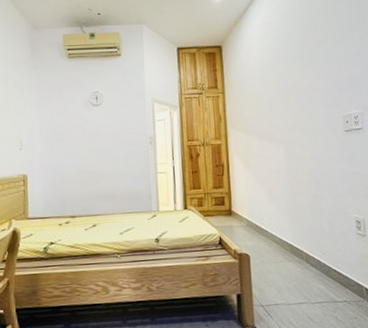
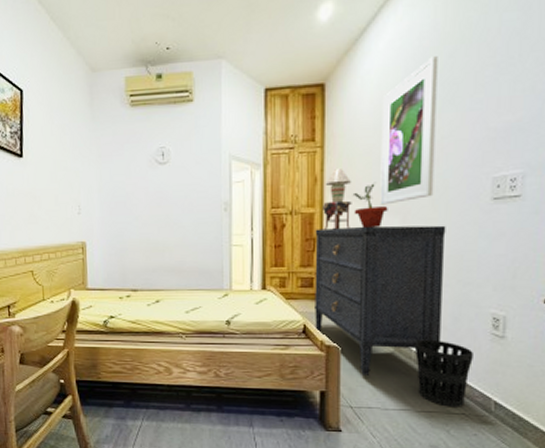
dresser: none [223,151,324,277] -> present [313,225,446,375]
table lamp: none [227,110,249,158] -> present [323,169,352,230]
potted plant: none [248,120,275,155] -> present [352,183,388,228]
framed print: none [264,30,305,137] -> present [380,56,438,205]
wastebasket: none [304,241,347,297] -> present [414,339,473,407]

